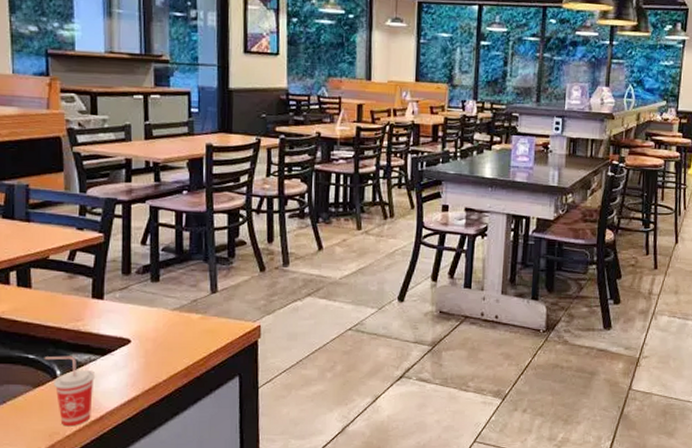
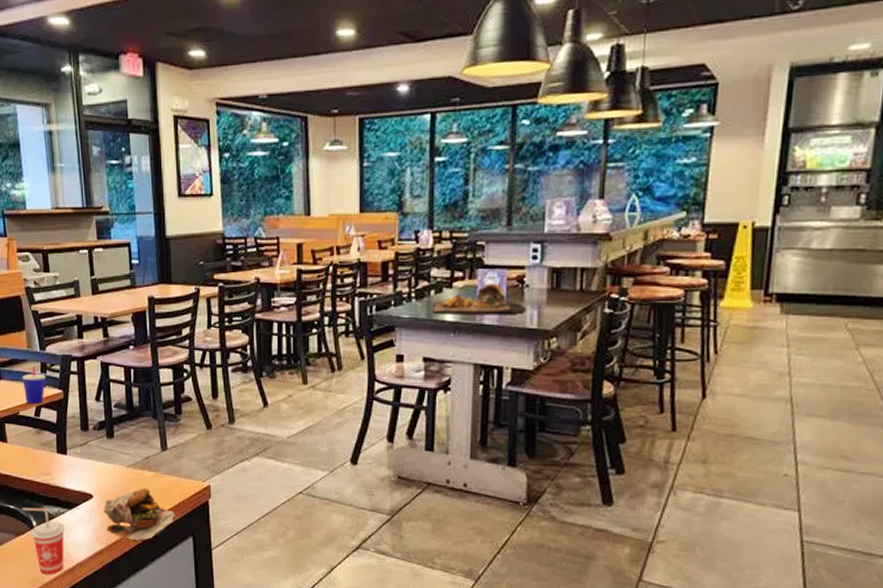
beverage cup: none [56,208,84,248] -> present [22,366,46,404]
burger: none [142,330,222,384] -> present [103,487,175,541]
food tray: none [474,147,550,175] -> present [432,283,527,315]

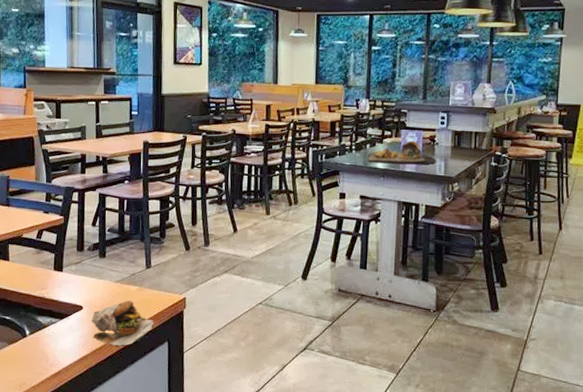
beverage cup: present [22,366,46,404] -> none [28,195,49,228]
beverage cup: present [22,507,66,575] -> none [17,318,56,379]

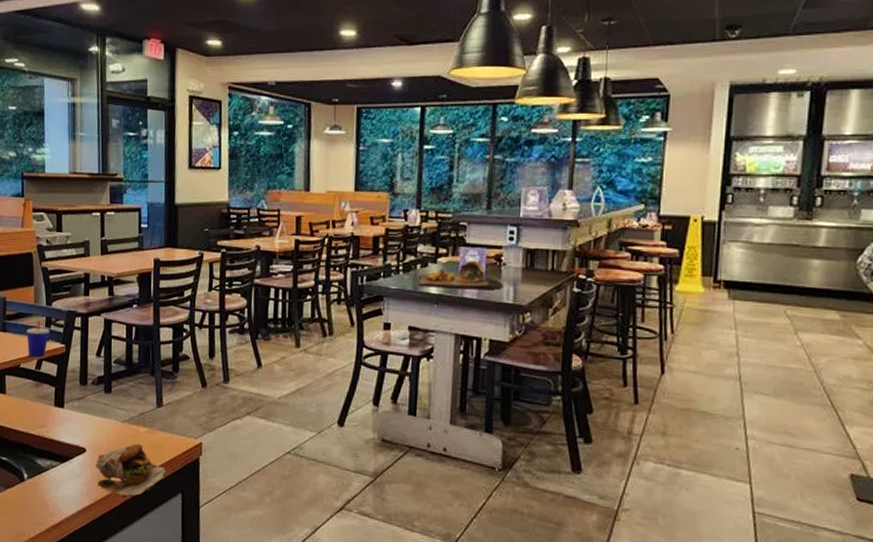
beverage cup: none [28,195,49,228] -> present [26,320,50,357]

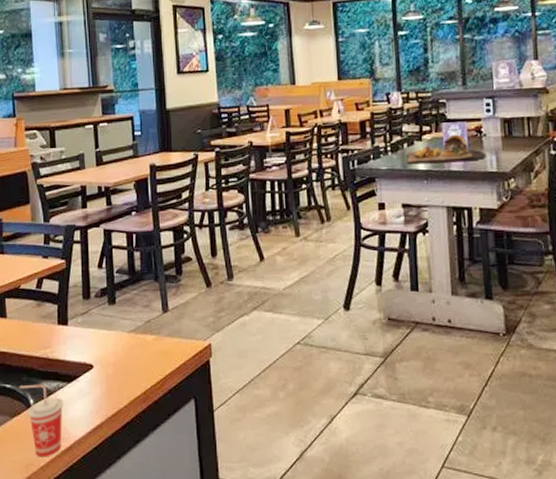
beverage cup: none [14,459,56,529] -> present [19,384,64,457]
beverage cup: present [26,320,50,357] -> none [25,238,49,277]
burger: present [96,443,166,496] -> none [104,352,177,409]

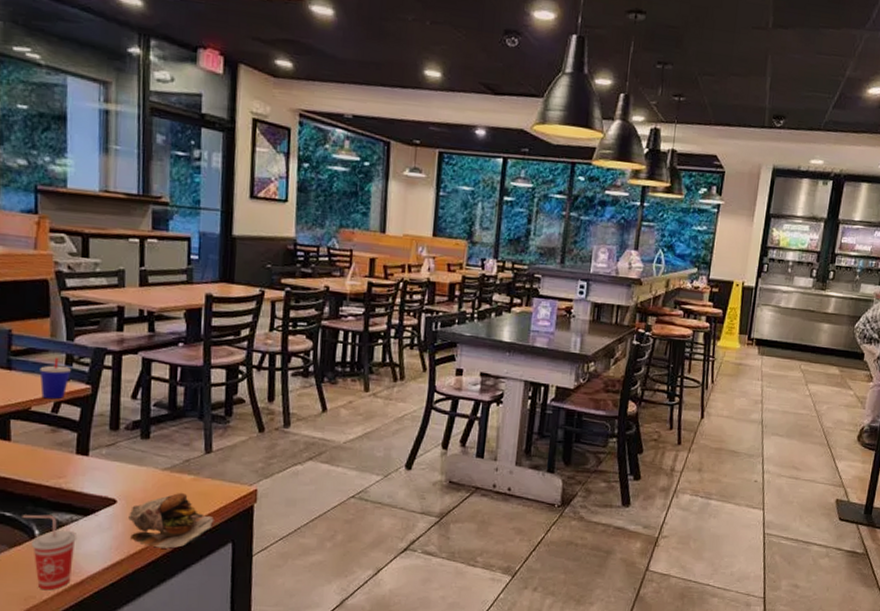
beverage cup: none [25,238,49,277] -> present [39,357,71,400]
burger: none [104,352,177,409] -> present [128,492,214,549]
food tray: present [406,134,487,165] -> none [491,311,572,340]

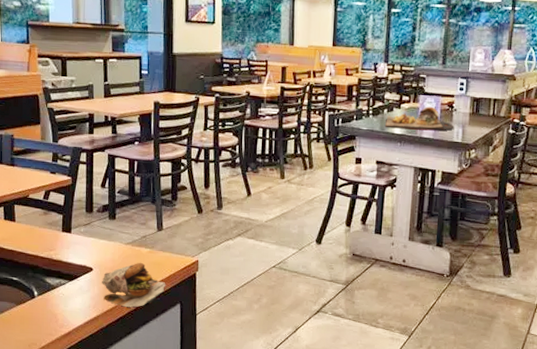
beverage cup: present [22,514,78,591] -> none [25,279,65,339]
beverage cup: present [39,357,71,400] -> none [34,155,56,189]
food tray: none [491,311,572,340] -> present [384,106,455,131]

